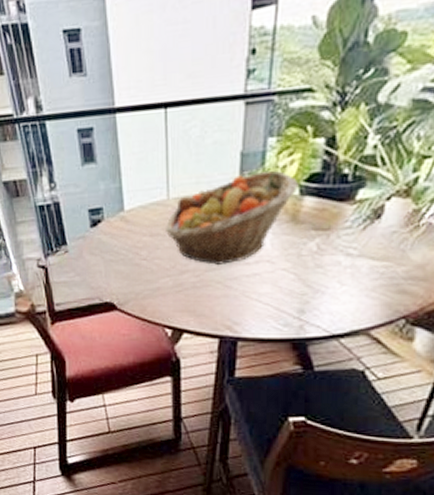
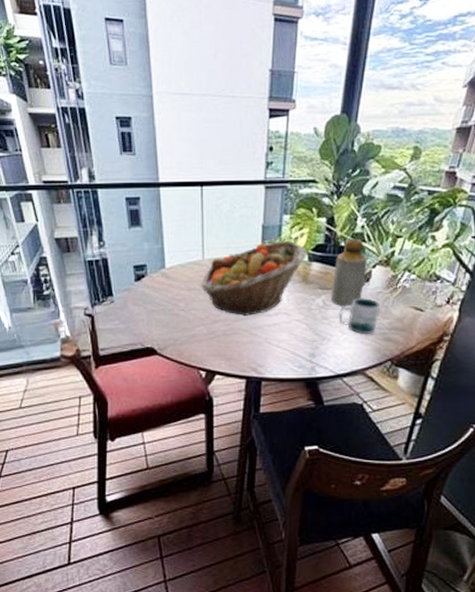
bottle: none [328,162,381,252] -> present [331,238,368,307]
mug: none [338,240,395,285] -> present [339,298,381,334]

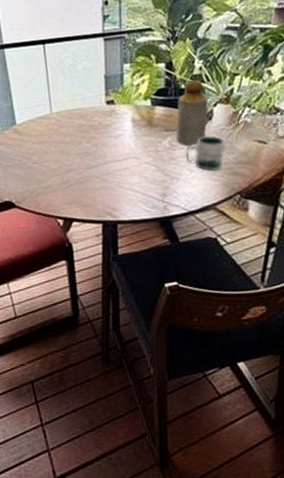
fruit basket: present [200,240,308,317] -> none [50,87,150,164]

